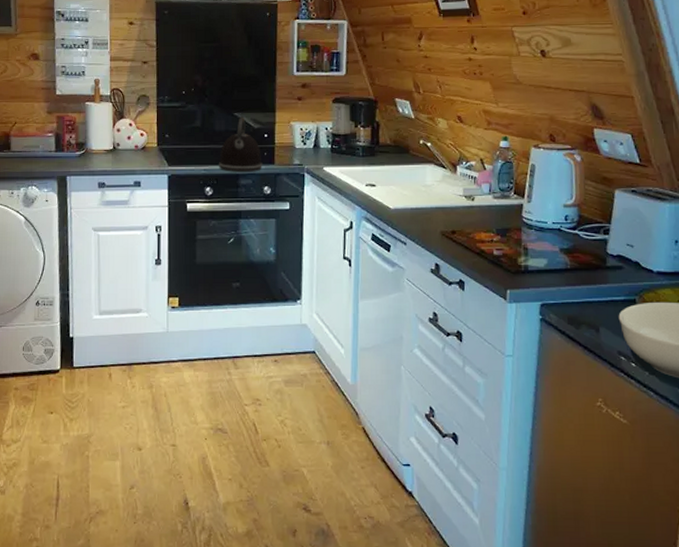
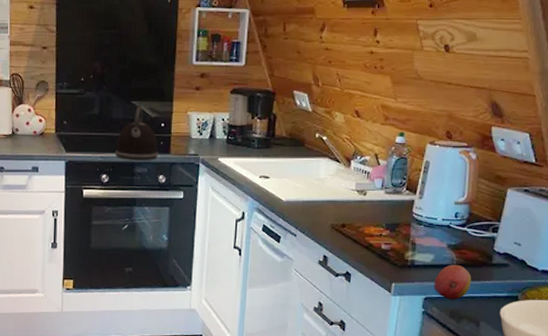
fruit: none [549,268,588,305] -> present [433,264,472,300]

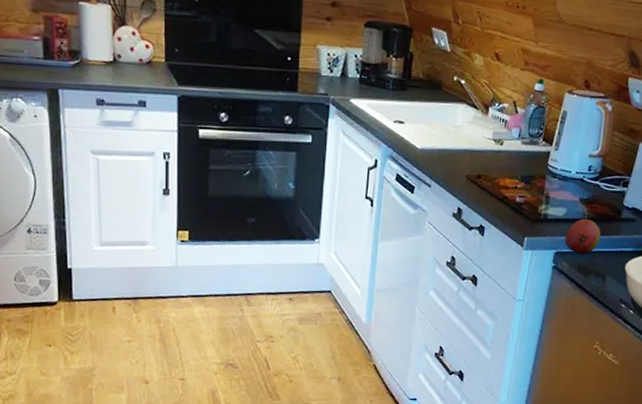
kettle: present [114,105,158,161] -> none [234,34,284,99]

